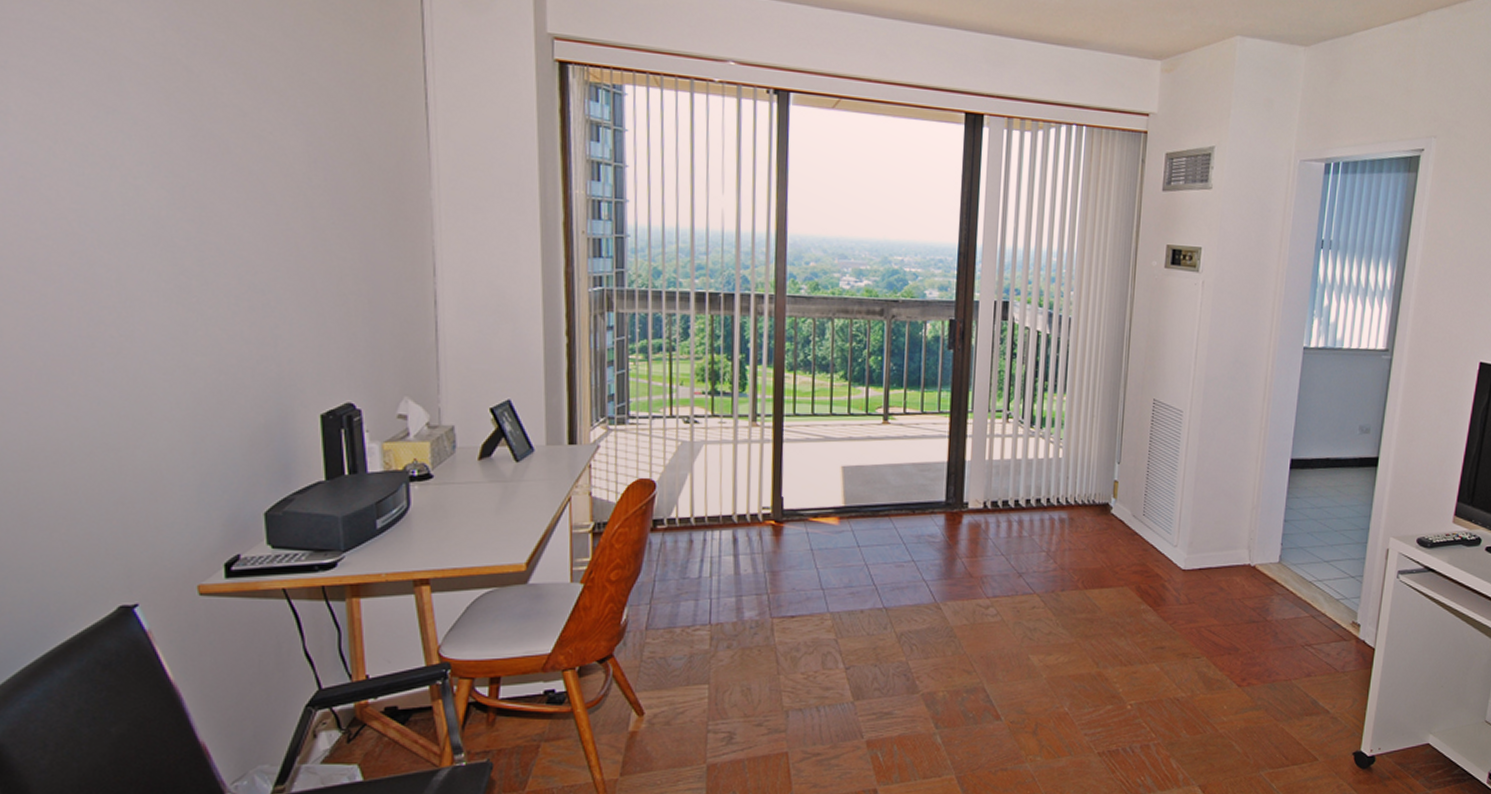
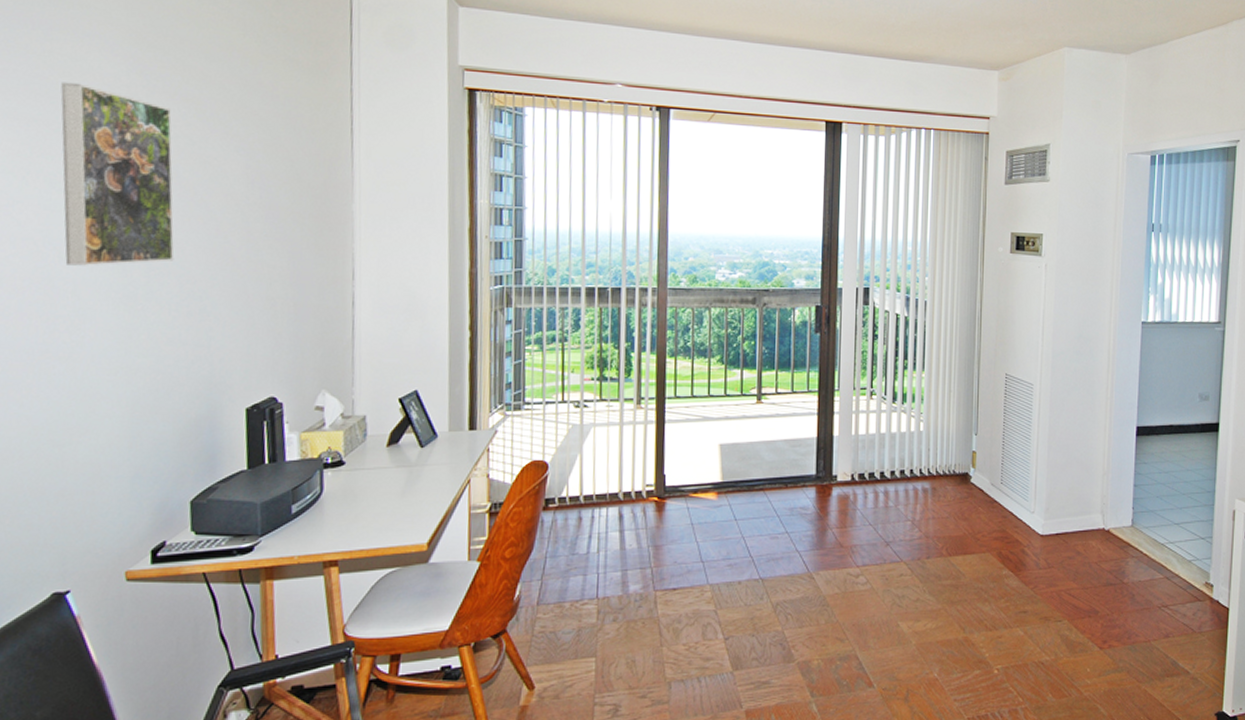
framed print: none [86,37,230,252] -> present [61,82,174,266]

